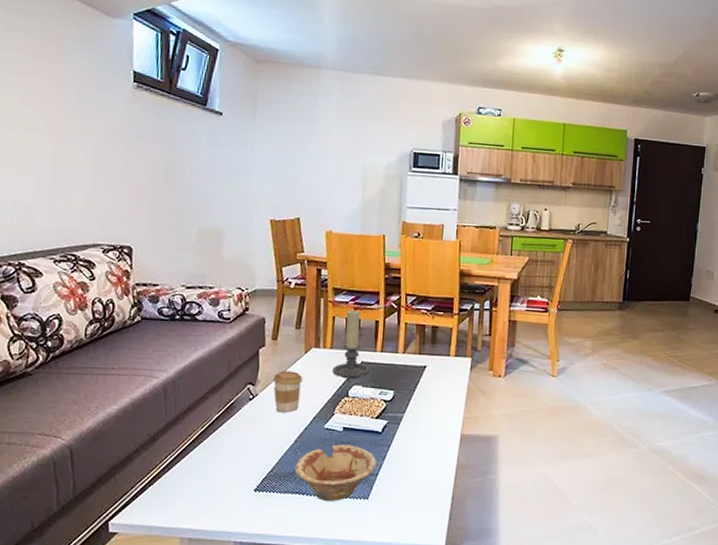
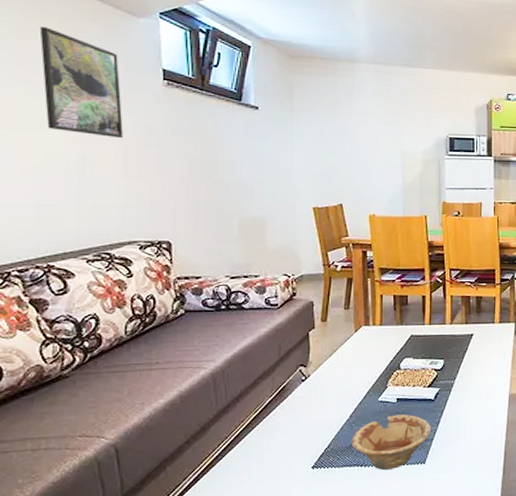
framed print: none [23,26,94,140] -> present [39,27,123,139]
coffee cup: present [273,370,303,413] -> none [325,350,354,390]
candle holder: present [332,310,369,382] -> none [383,287,419,355]

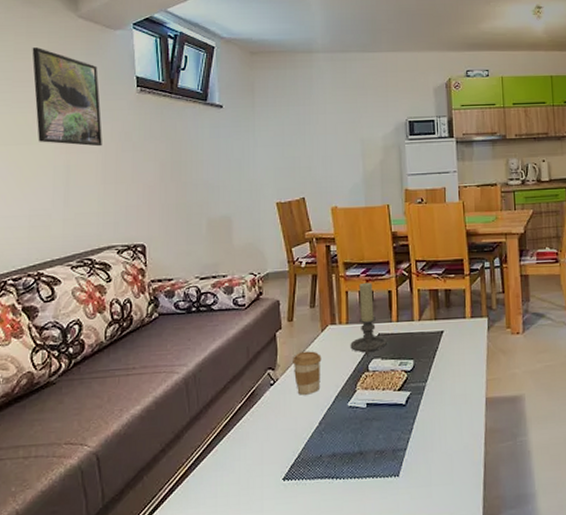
coffee cup: none [325,350,354,390] -> present [293,351,322,395]
dish: present [351,414,432,470] -> none [321,421,404,483]
candle holder: none [383,287,419,355] -> present [350,282,387,356]

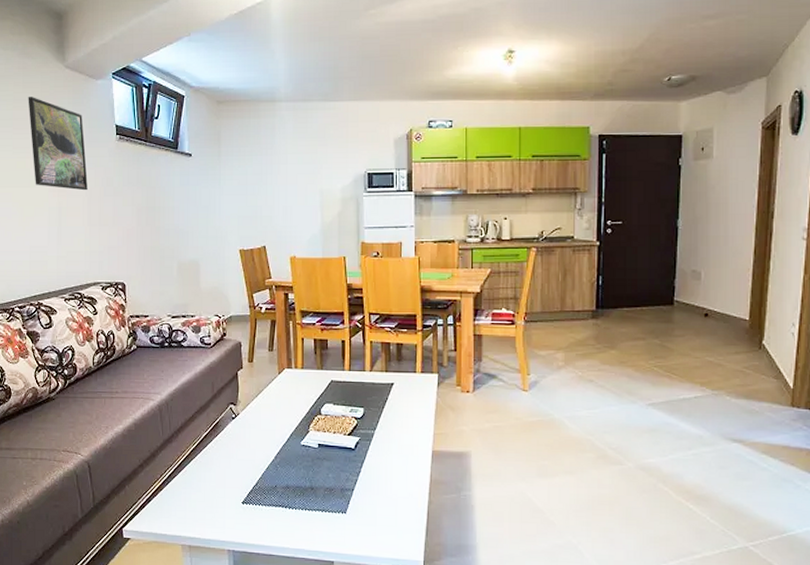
coffee cup: present [293,351,322,395] -> none [252,391,278,431]
candle holder: present [350,282,387,356] -> none [305,331,339,400]

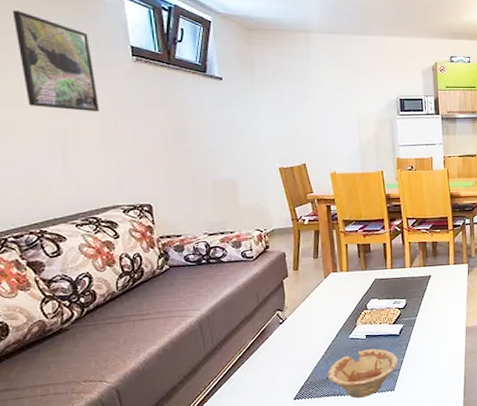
dish: none [276,460,352,515] -> present [327,348,399,398]

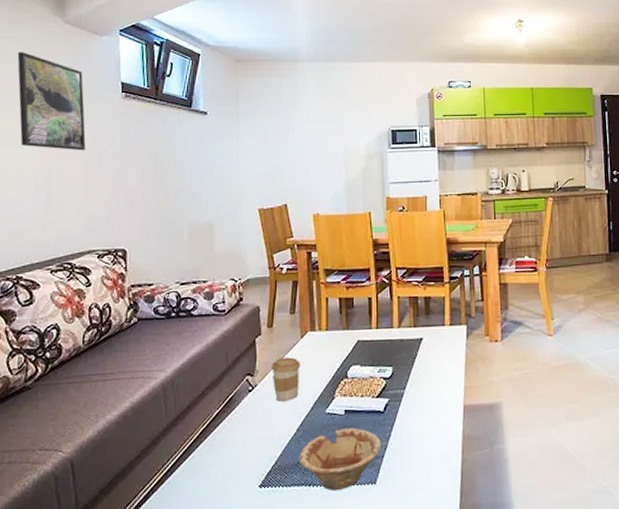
coffee cup: none [299,294,325,331] -> present [271,357,301,402]

